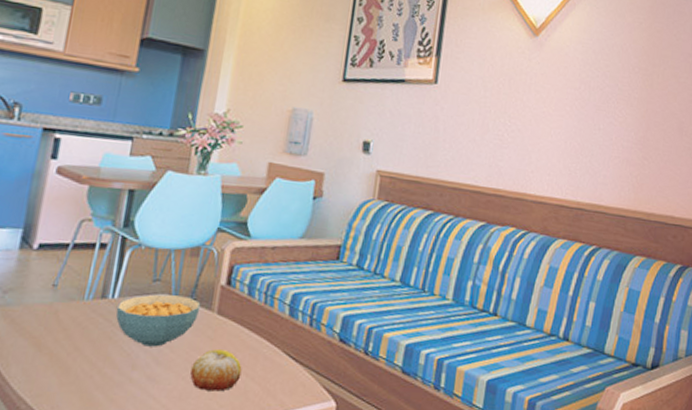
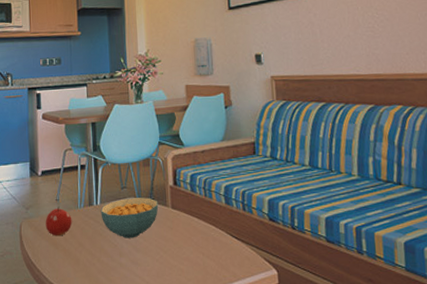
fruit: none [28,294,72,335] -> present [45,206,72,237]
fruit: present [190,349,242,392] -> none [161,236,199,269]

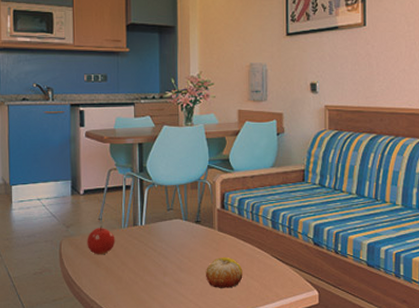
cereal bowl: present [100,197,159,238] -> none [145,220,205,259]
fruit: none [161,236,199,269] -> present [206,257,243,288]

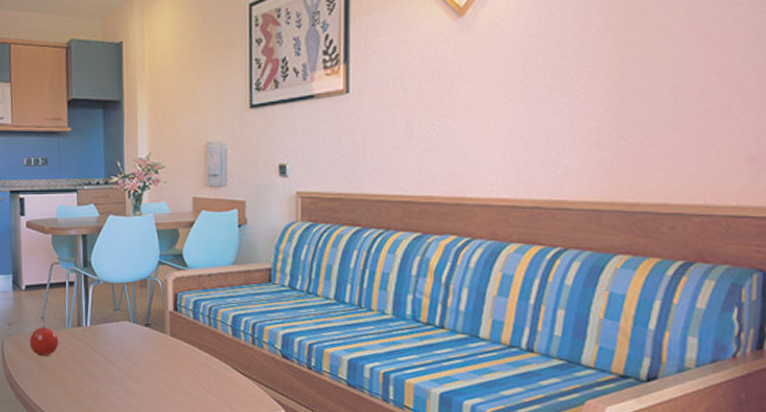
fruit: present [206,257,243,288] -> none [157,366,199,402]

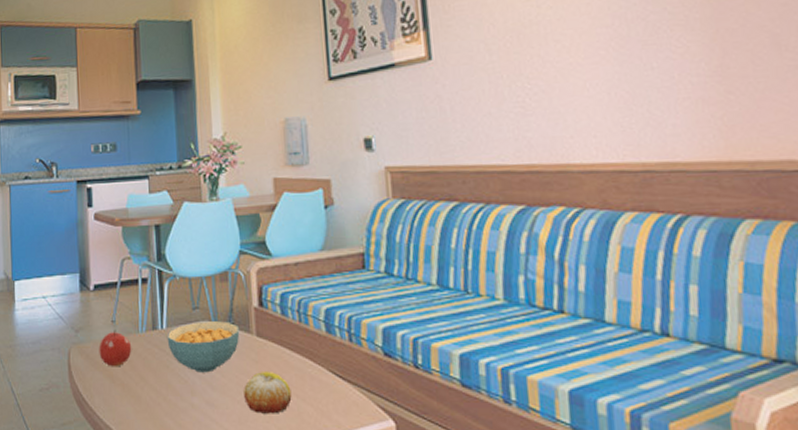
cereal bowl: none [90,321,156,365] -> present [167,321,240,373]
fruit: none [157,366,199,402] -> present [244,372,292,414]

